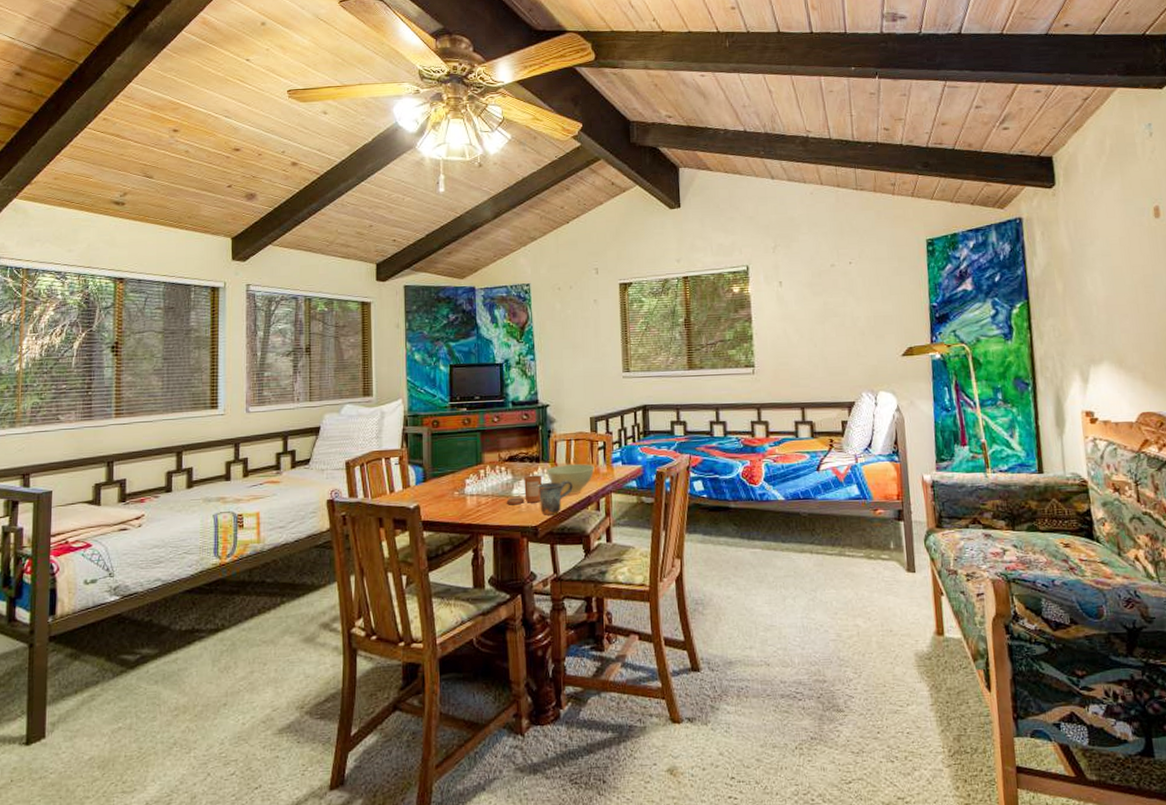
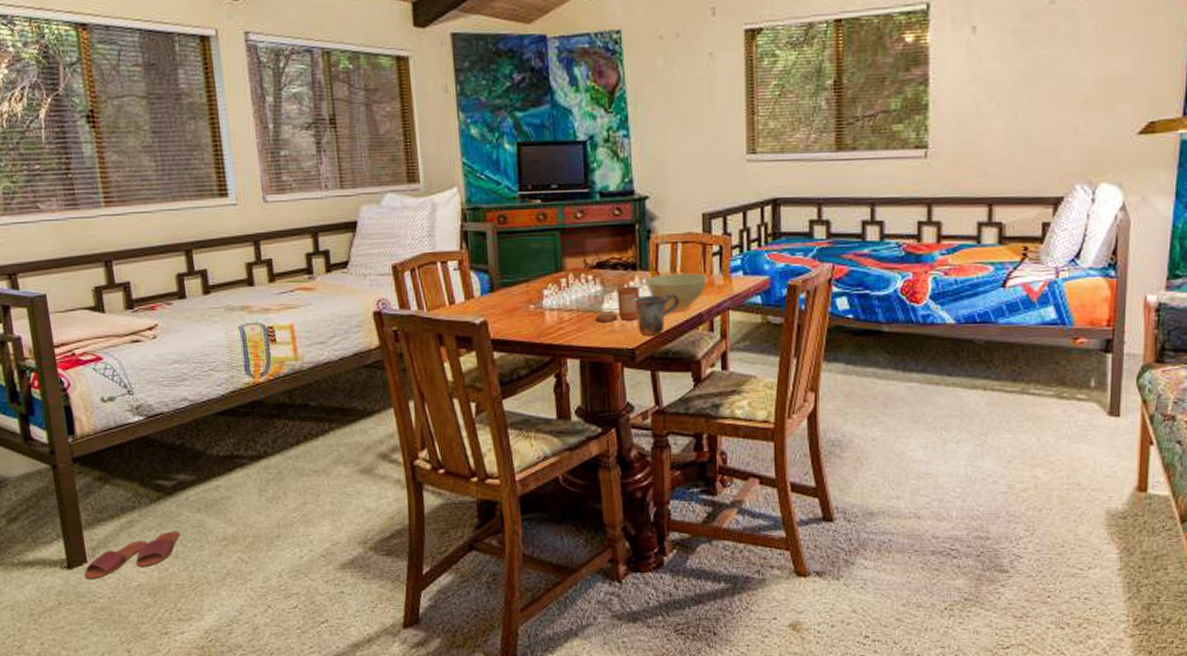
slippers: none [40,703,136,754] -> present [84,531,180,579]

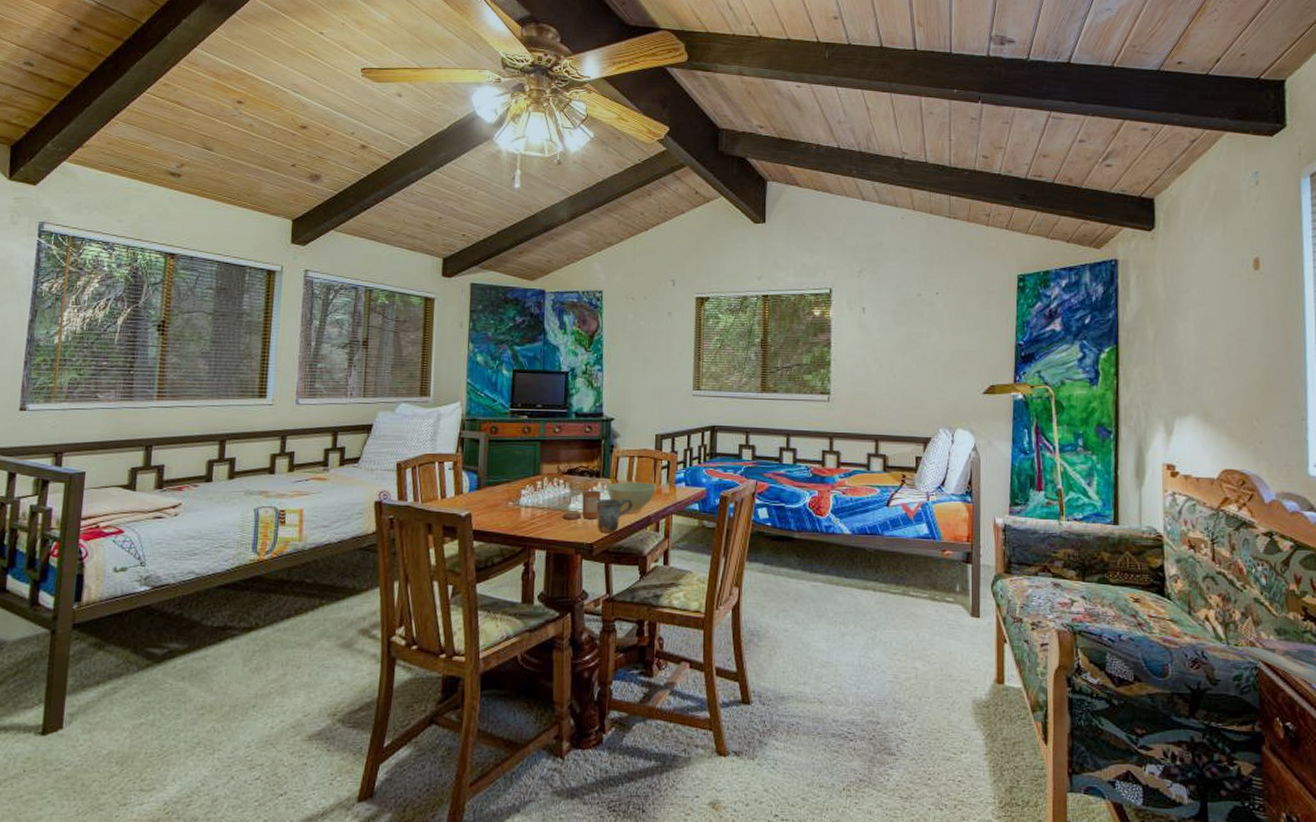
slippers: present [84,531,180,579] -> none [56,698,161,746]

